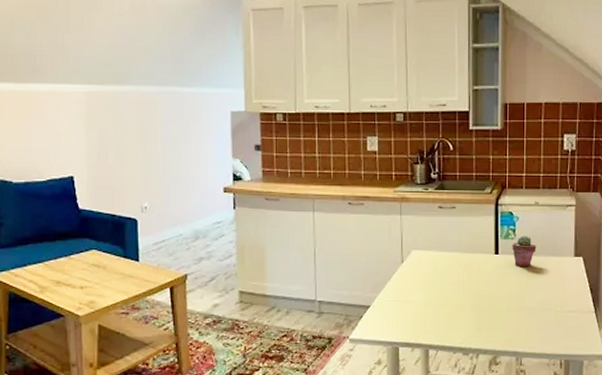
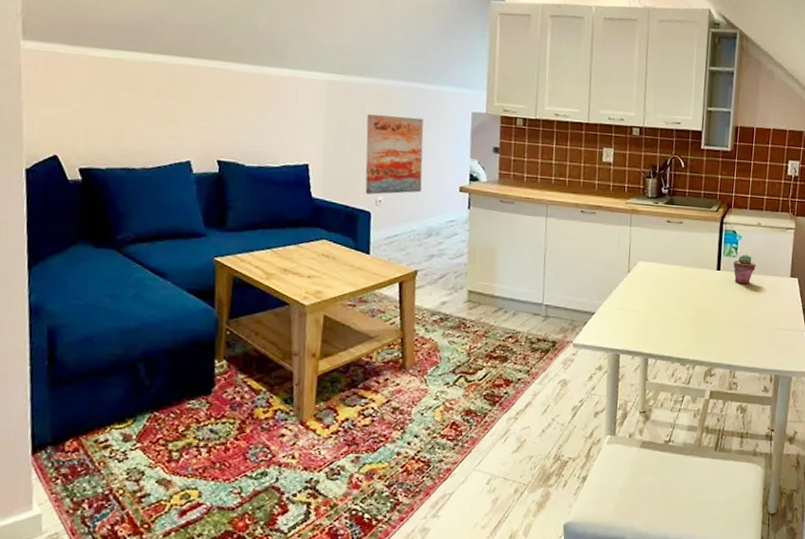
wall art: none [127,121,186,202] -> present [365,114,424,195]

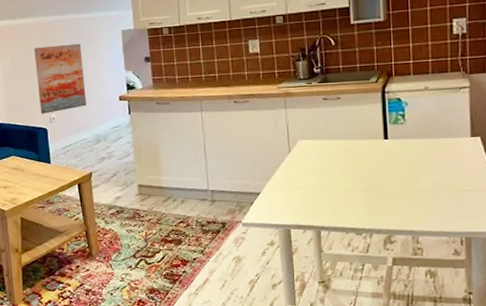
potted succulent: present [733,254,756,284] -> none [402,120,429,149]

